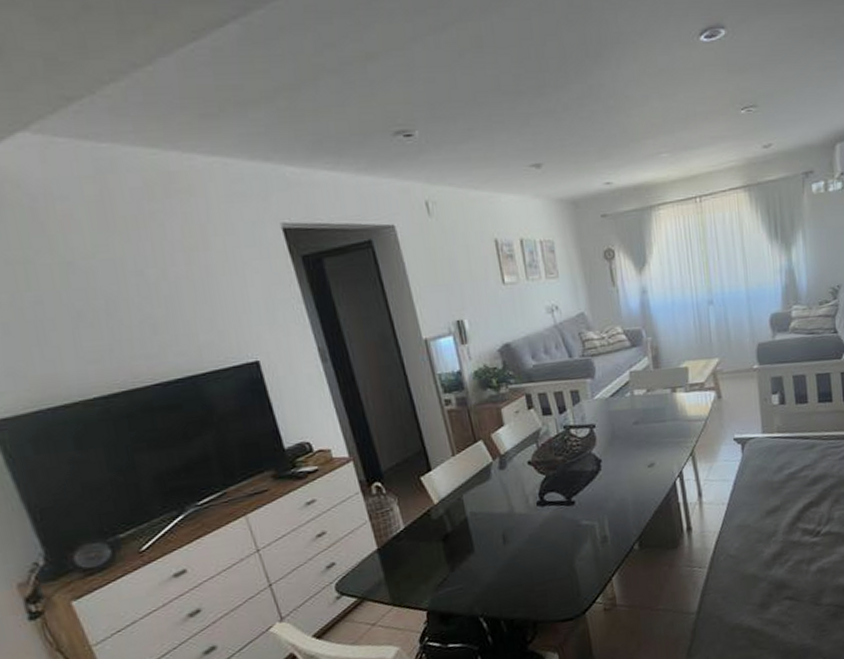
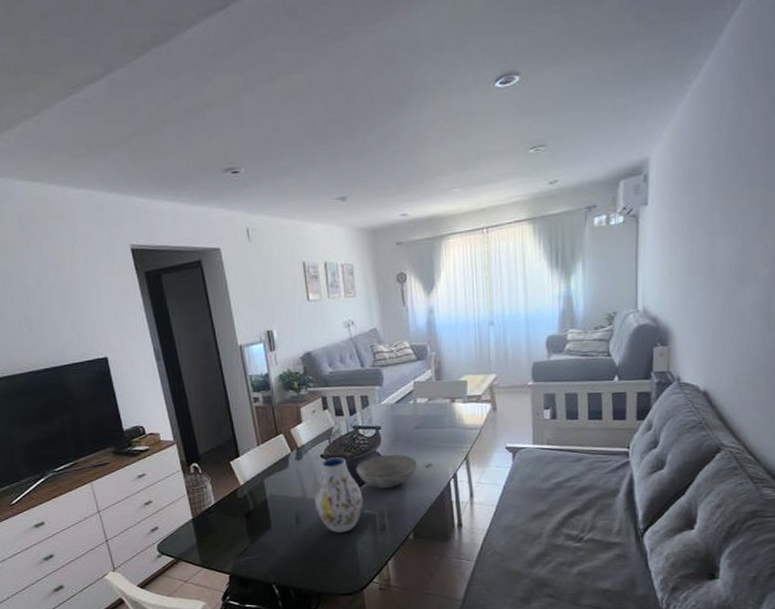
vase: none [523,462,580,551] -> present [314,457,363,534]
bowl: none [569,454,639,496] -> present [355,454,418,489]

